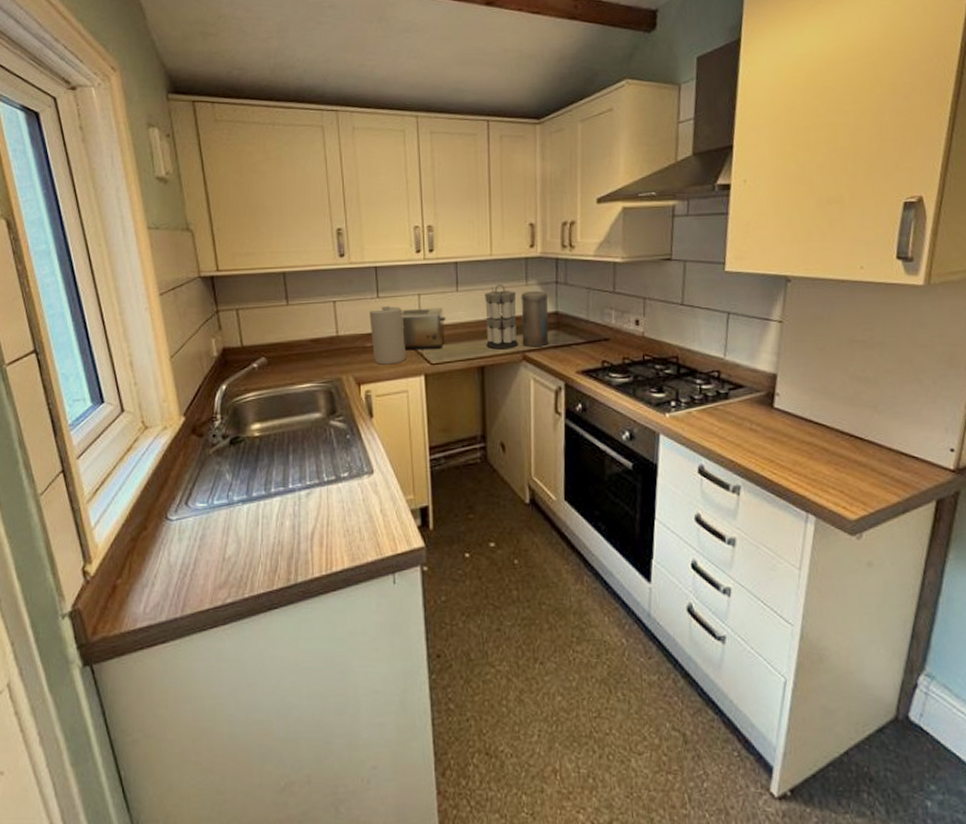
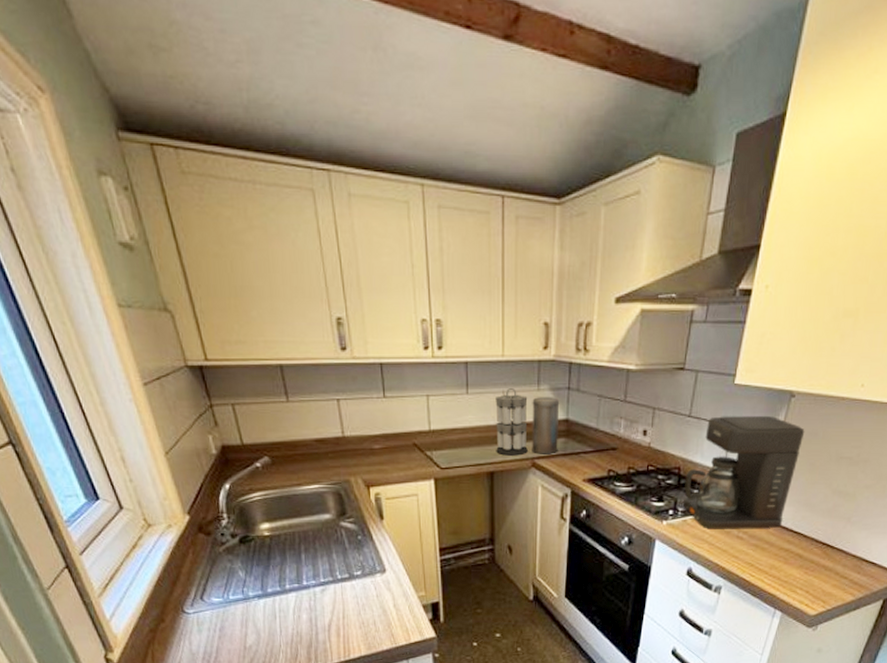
paper towel holder: present [369,305,407,365] -> none [376,406,416,468]
toaster: present [401,307,446,350] -> none [409,410,455,453]
coffee maker: none [684,300,808,422] -> present [683,415,805,529]

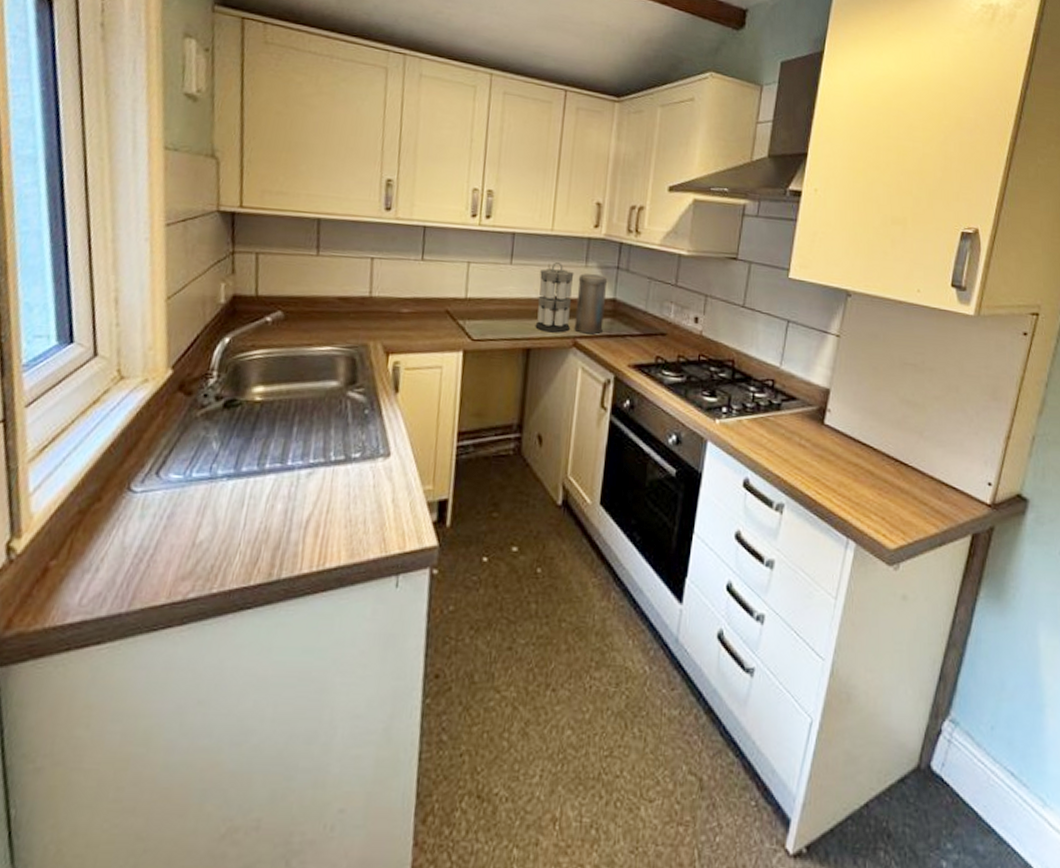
coffee maker: present [683,415,805,529] -> none [738,309,864,437]

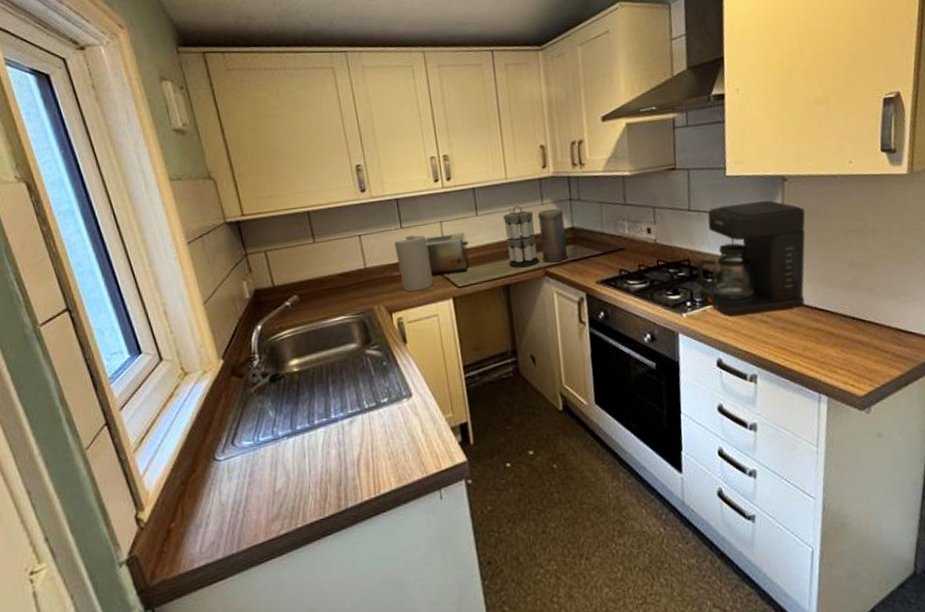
paper towel holder: none [408,269,448,336] -> present [394,235,434,292]
toaster: none [444,275,495,324] -> present [424,232,469,276]
coffee maker: none [738,309,864,437] -> present [696,200,806,317]

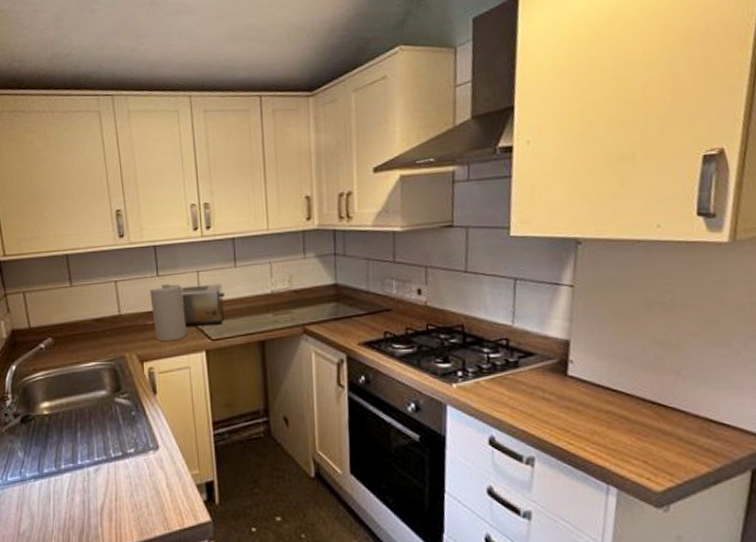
spice rack: present [503,205,539,268] -> none [263,257,298,324]
canister: present [537,209,568,263] -> none [299,263,329,320]
coffee maker: present [696,200,806,317] -> none [470,265,601,391]

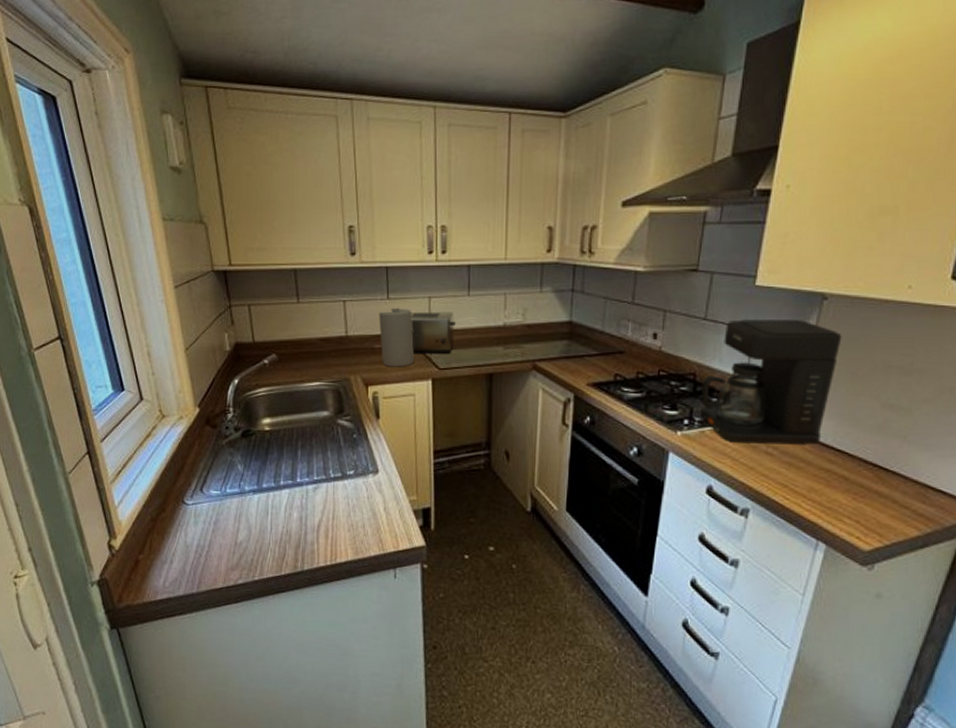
coffee maker: none [470,265,601,391] -> present [701,318,842,444]

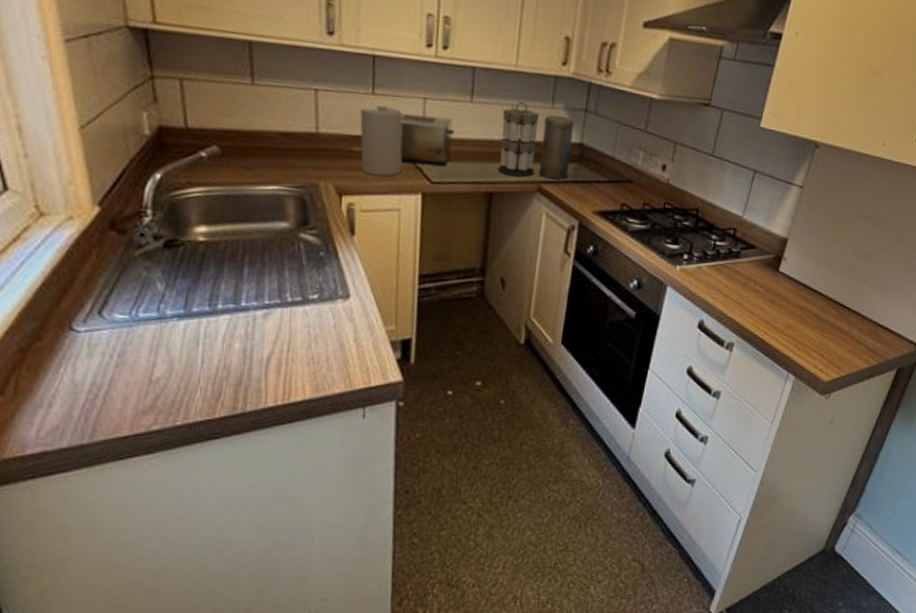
spice rack: none [496,289,530,358] -> present [498,101,540,178]
canister: none [533,299,563,357] -> present [538,115,575,180]
coffee maker: present [701,318,842,444] -> none [699,159,827,284]

